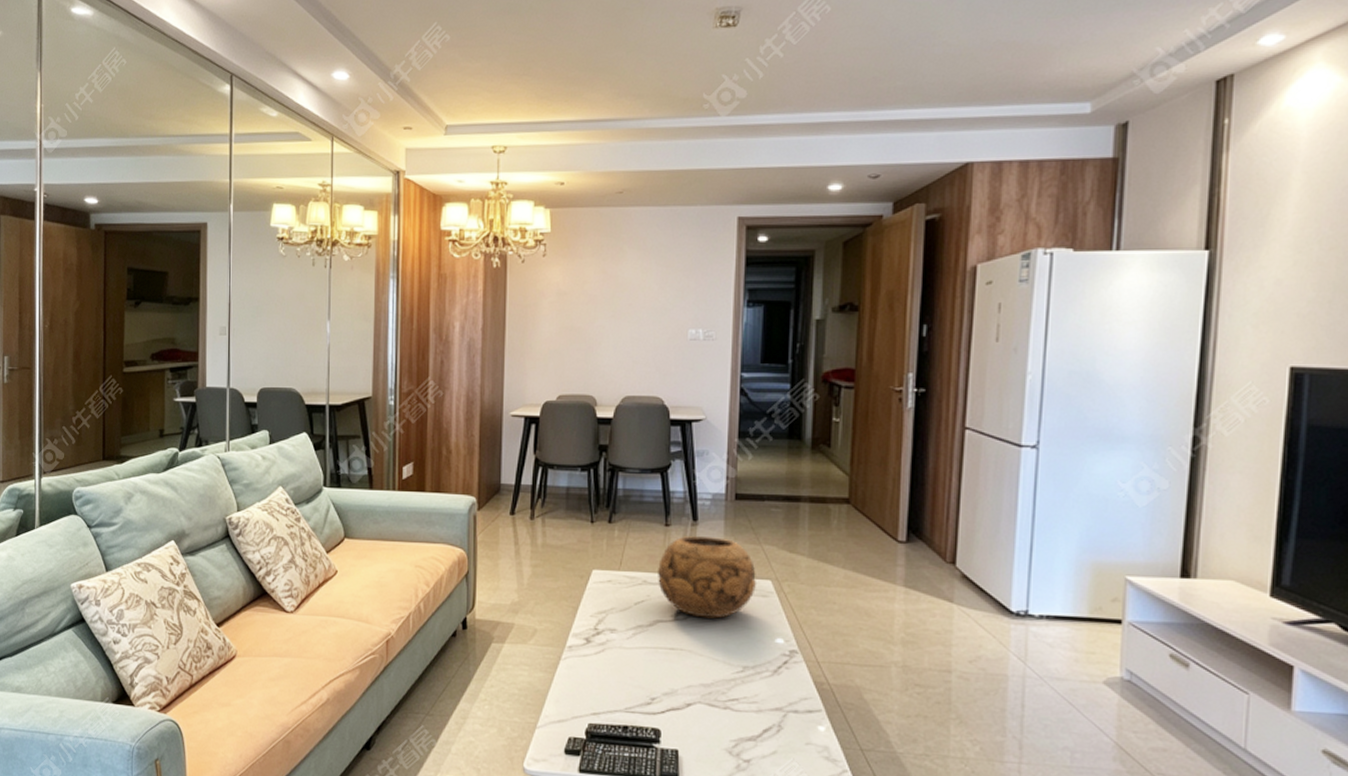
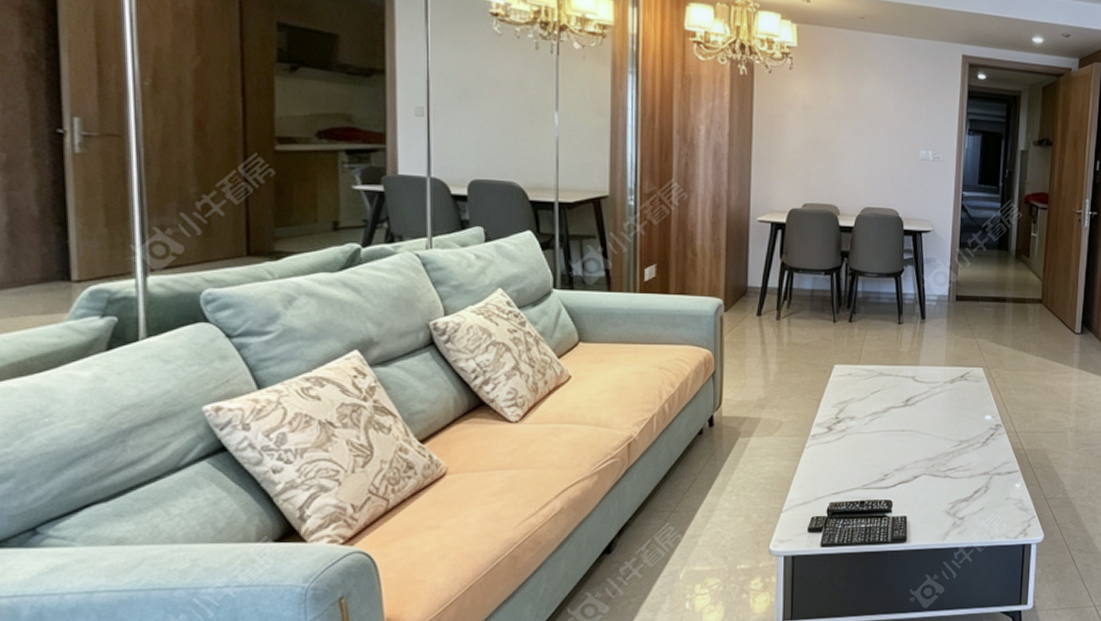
decorative bowl: present [658,535,756,619] -> none [891,331,971,402]

